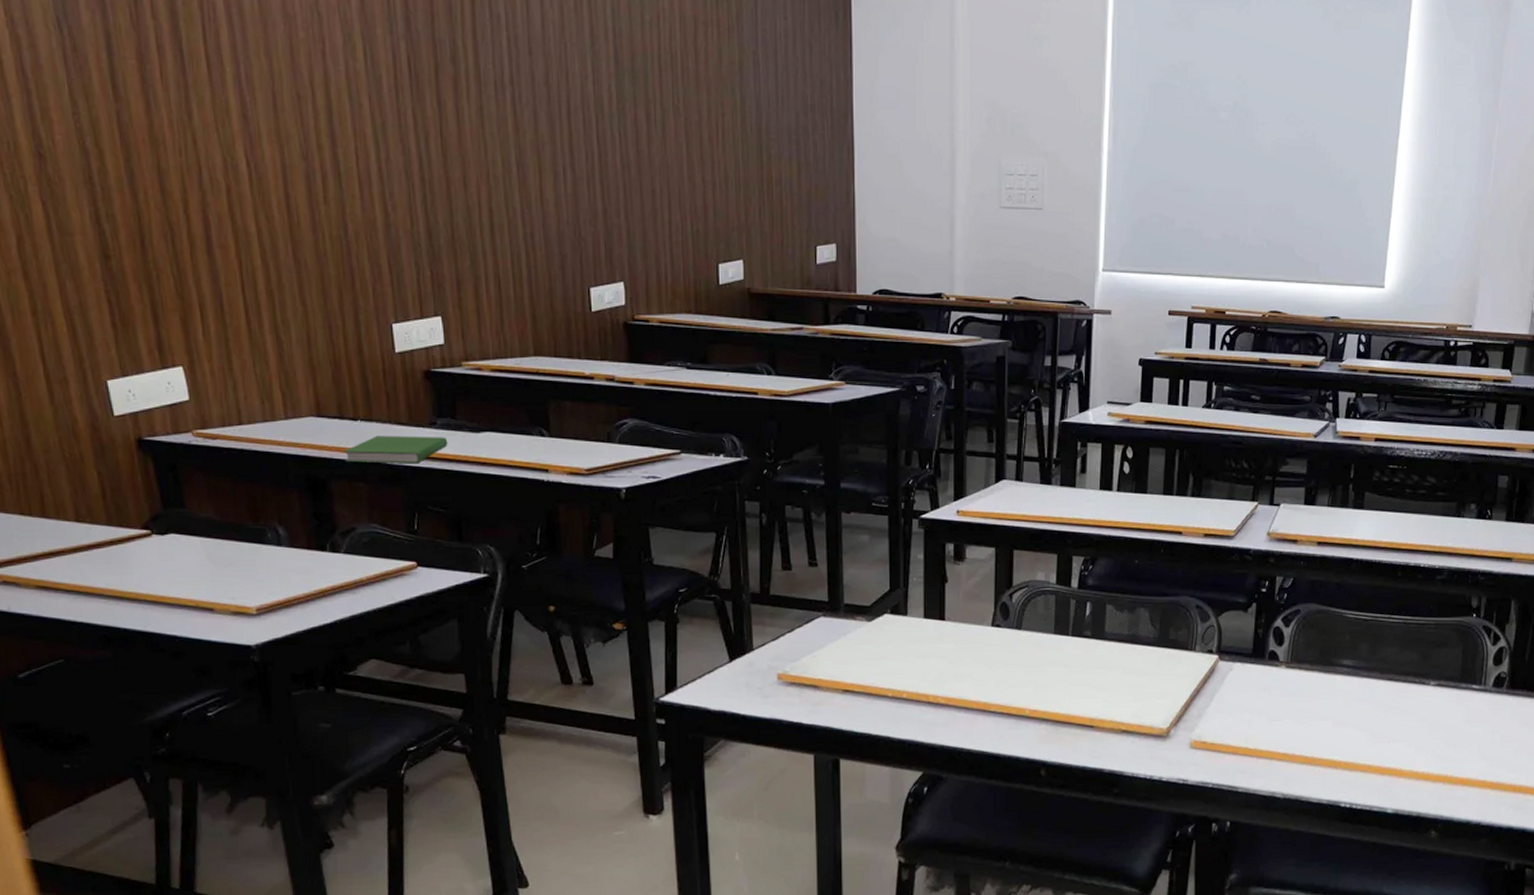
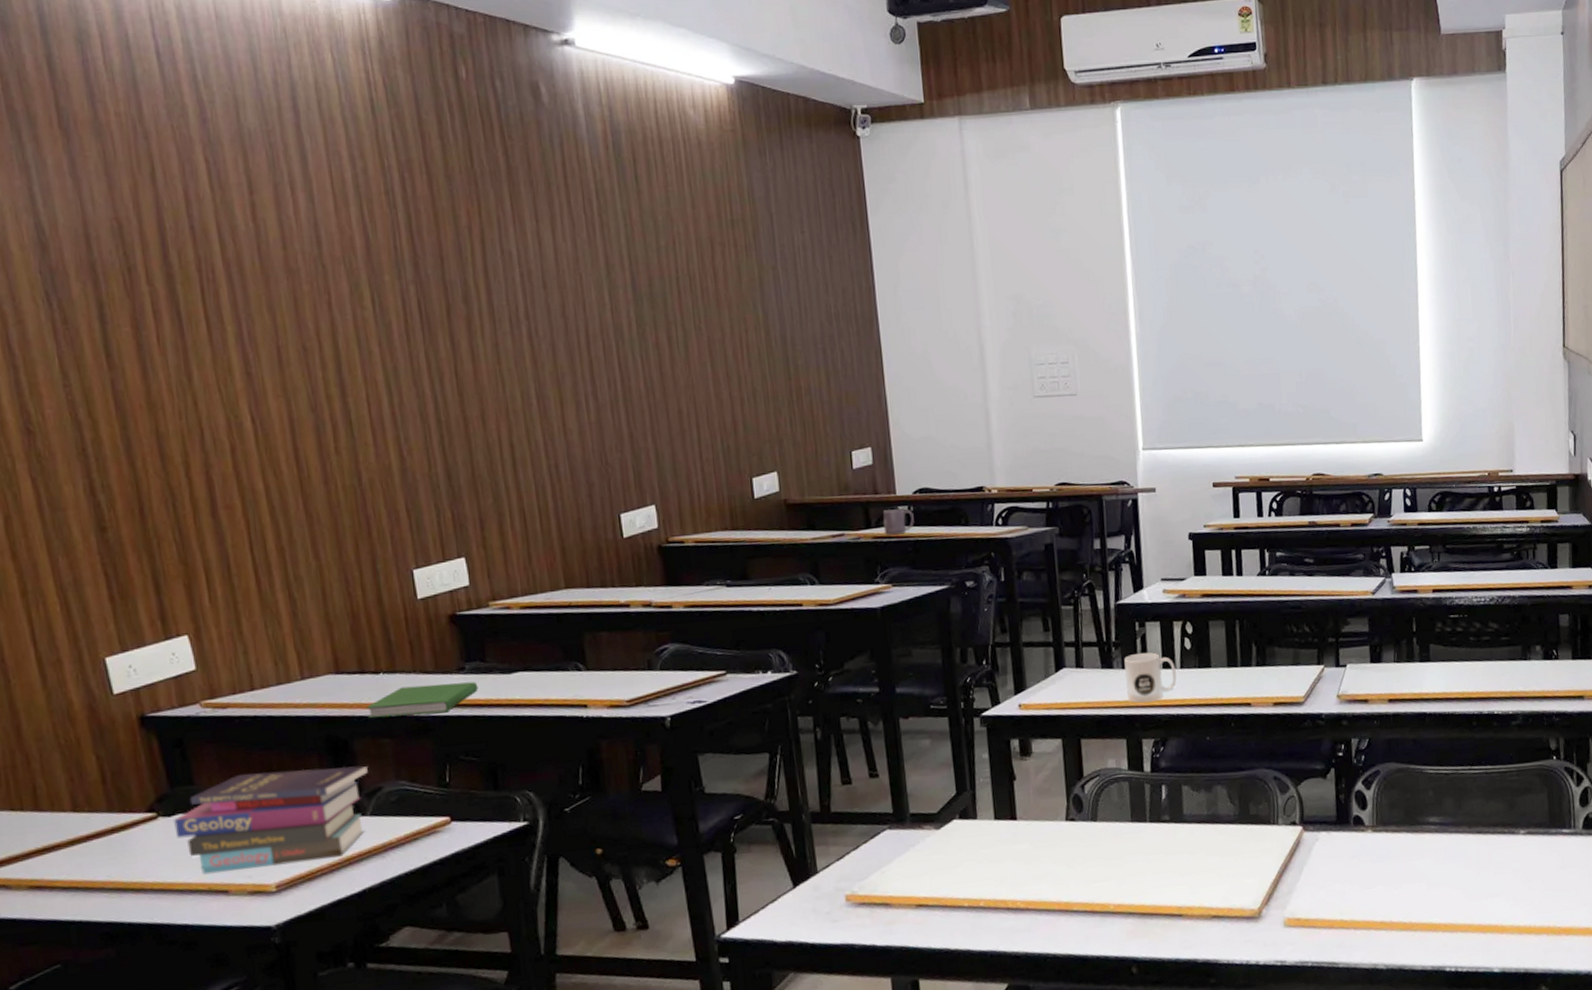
books: none [166,502,343,592] -> present [174,765,368,875]
mug: none [841,308,872,334] -> present [883,509,914,536]
mug: none [1063,473,1112,521] -> present [1124,652,1177,704]

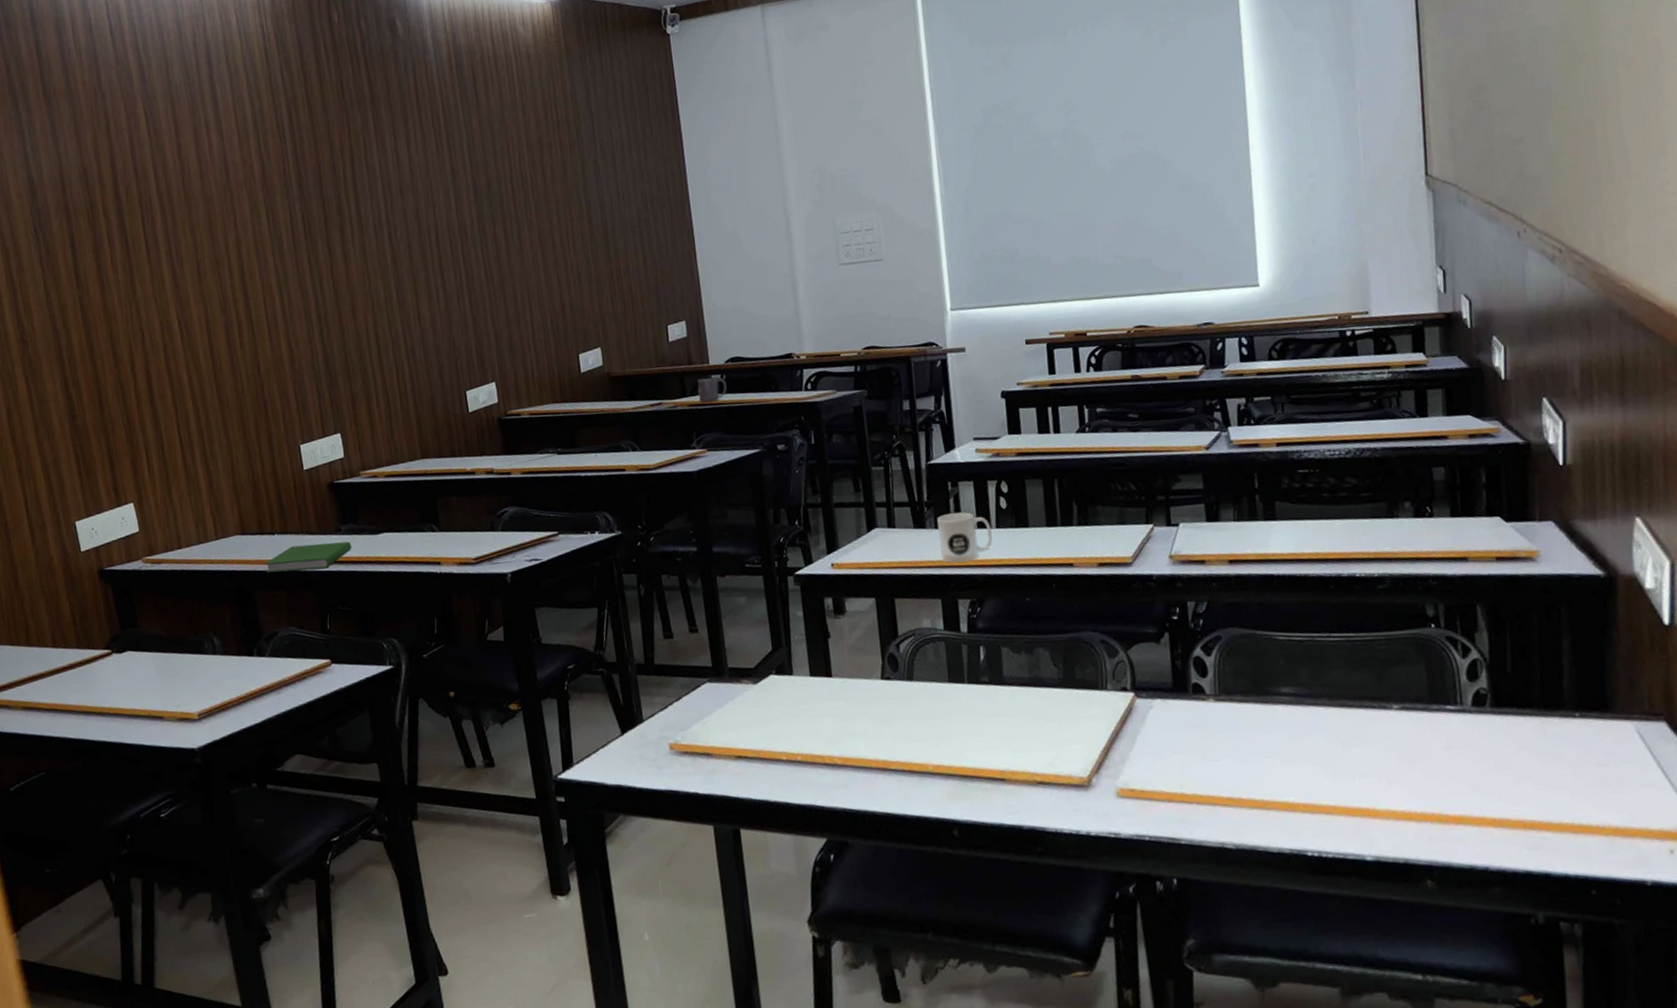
books: present [174,765,368,875] -> none [123,613,267,703]

